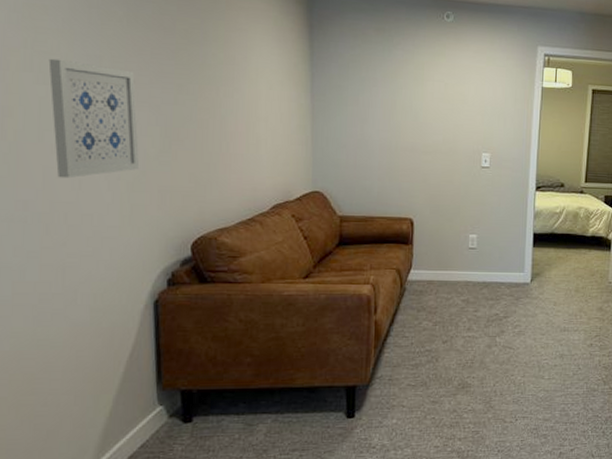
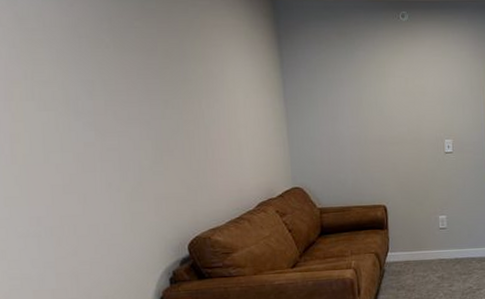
wall art: present [48,58,140,179] -> none [47,86,136,194]

